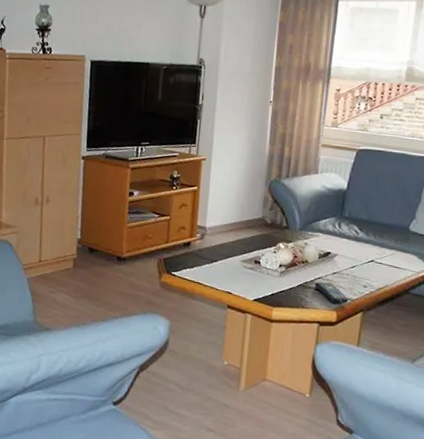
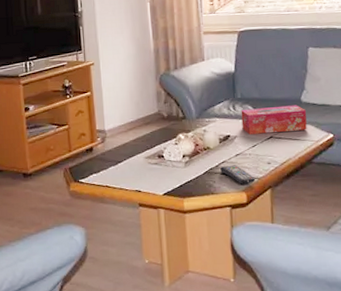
tissue box: none [344,228,413,260] -> present [241,105,307,135]

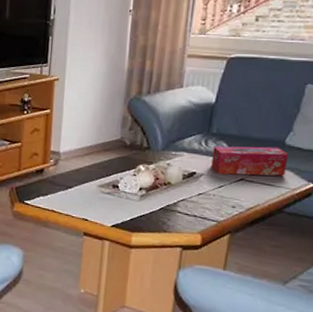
remote control: present [220,165,256,185] -> none [178,204,216,226]

